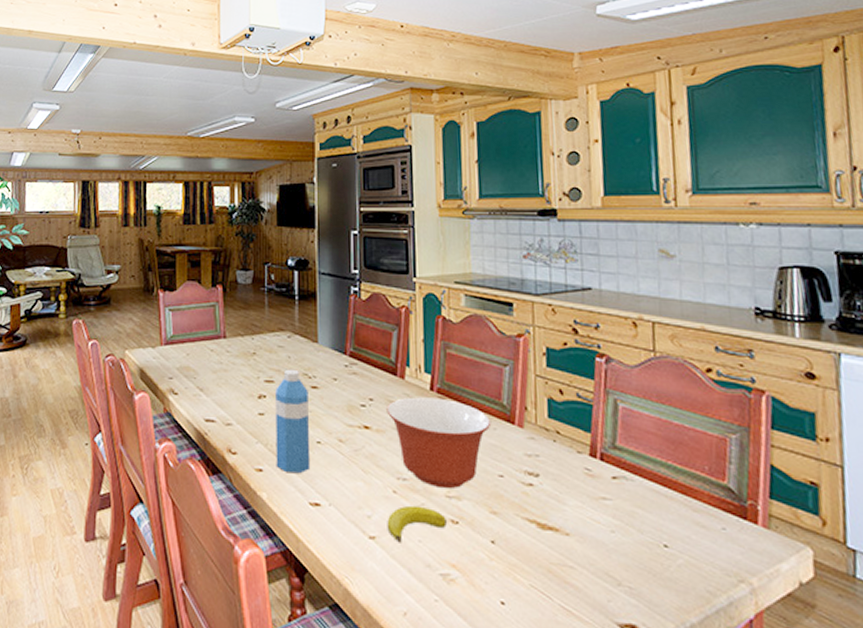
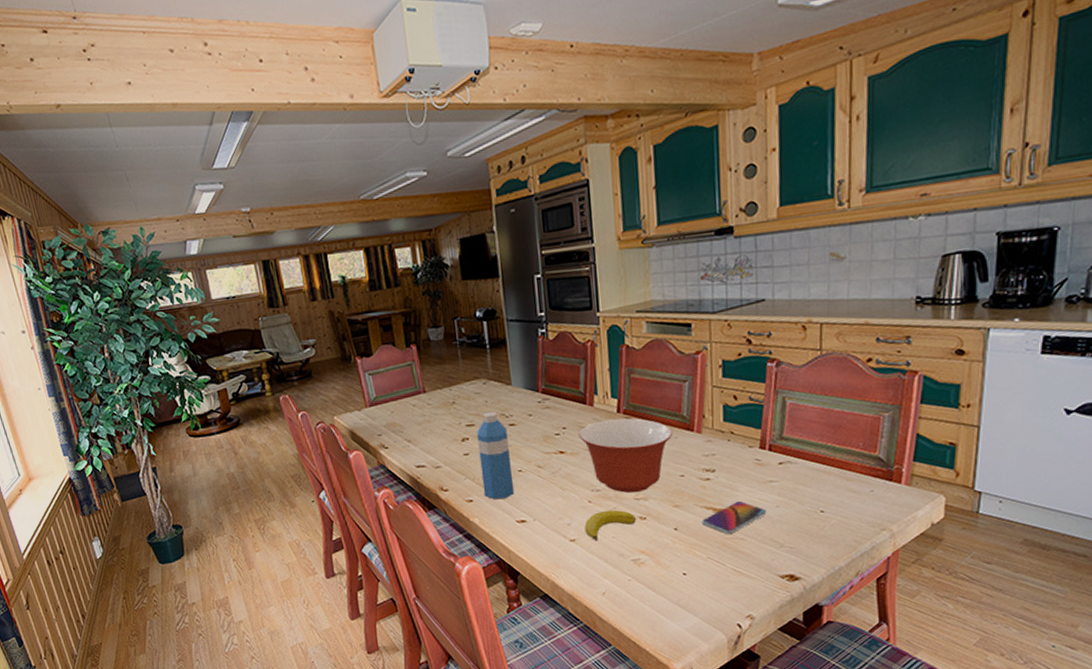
smartphone: none [523,517,600,559] -> present [702,500,767,535]

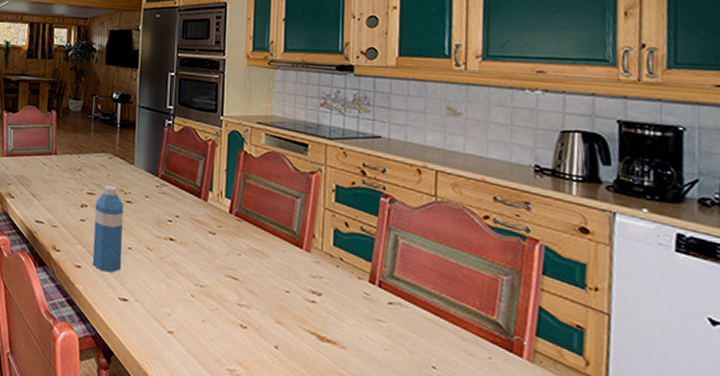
mixing bowl: present [578,418,673,493] -> none [190,217,282,299]
banana: present [584,509,636,540] -> none [184,308,236,338]
smartphone: present [702,500,767,535] -> none [304,332,374,368]

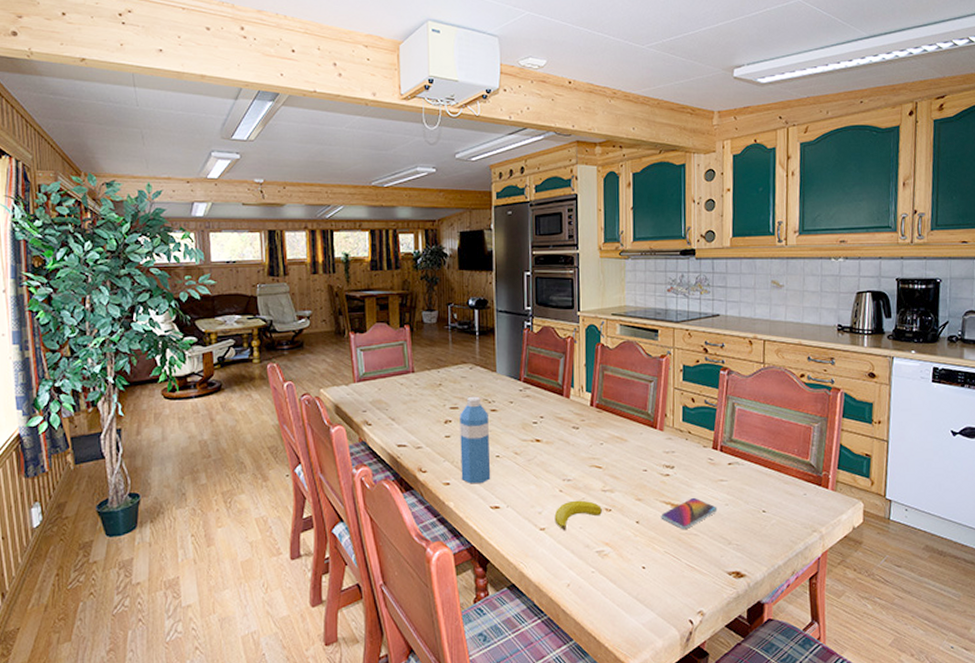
banana: none [184,308,236,338] -> present [554,500,602,530]
smartphone: none [304,332,374,368] -> present [661,497,717,530]

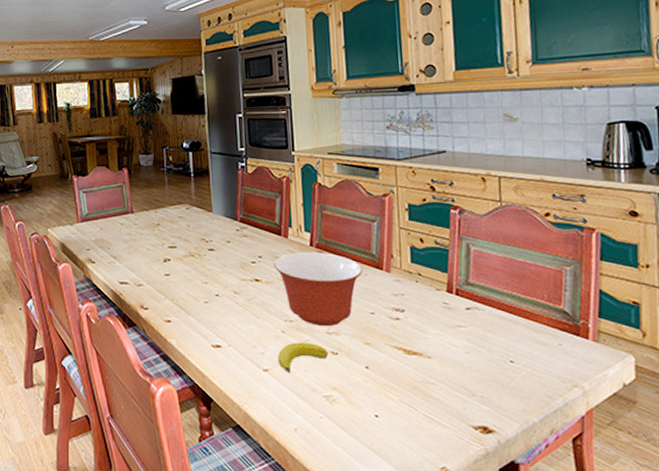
water bottle: present [460,396,491,484] -> none [178,235,211,322]
mixing bowl: none [554,412,639,485] -> present [273,252,363,327]
smartphone: present [661,497,717,530] -> none [392,343,457,378]

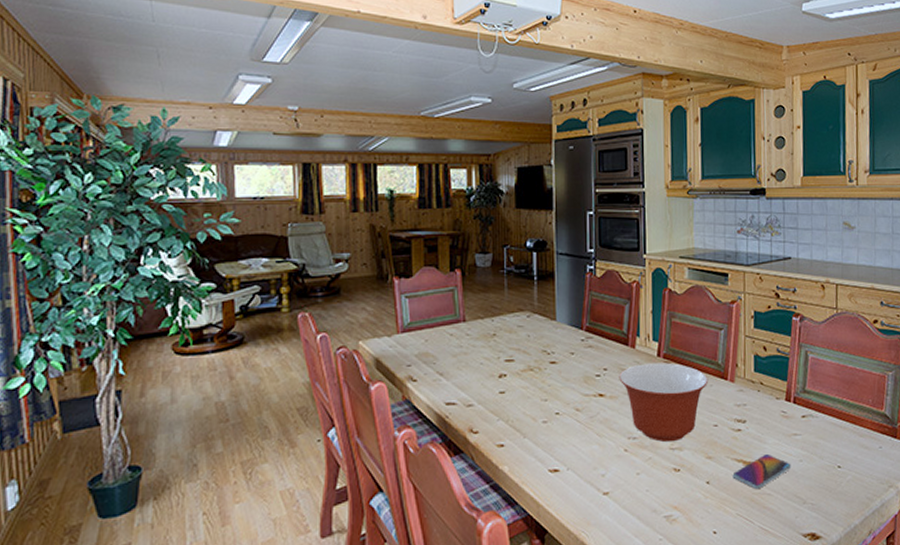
banana: present [277,342,328,372] -> none [619,460,670,494]
smartphone: none [392,343,457,378] -> present [732,453,791,490]

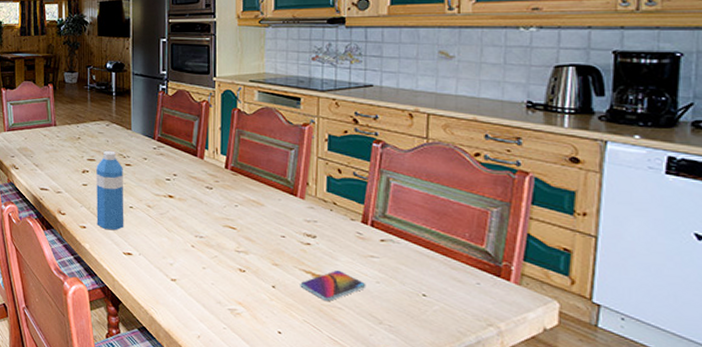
water bottle: none [516,347,550,445] -> present [96,150,124,231]
mixing bowl: present [619,362,709,442] -> none [188,173,277,246]

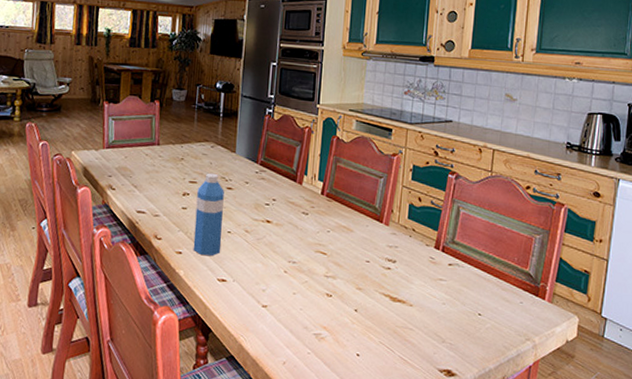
smartphone: present [300,269,366,302] -> none [379,292,435,324]

